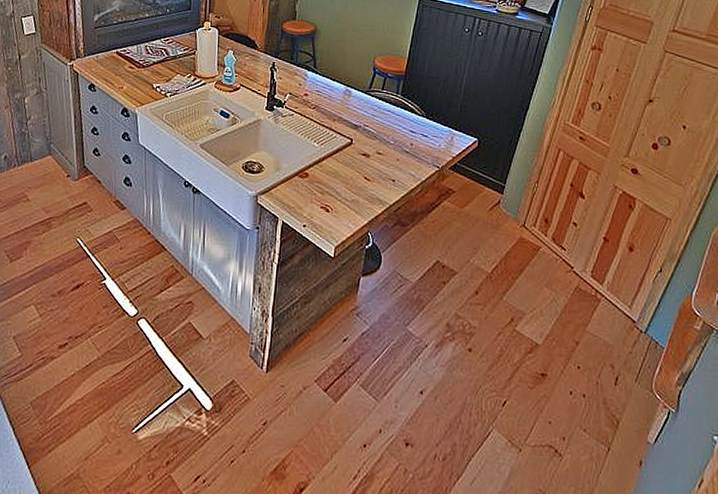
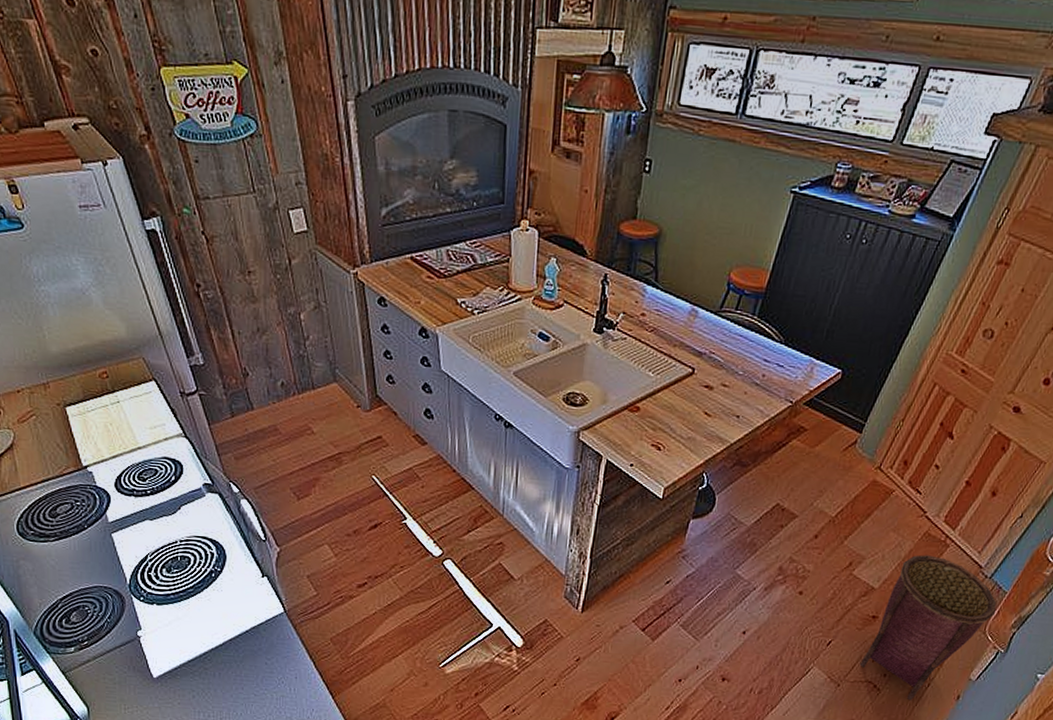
woven basket: none [537,310,657,468] -> present [859,555,997,701]

